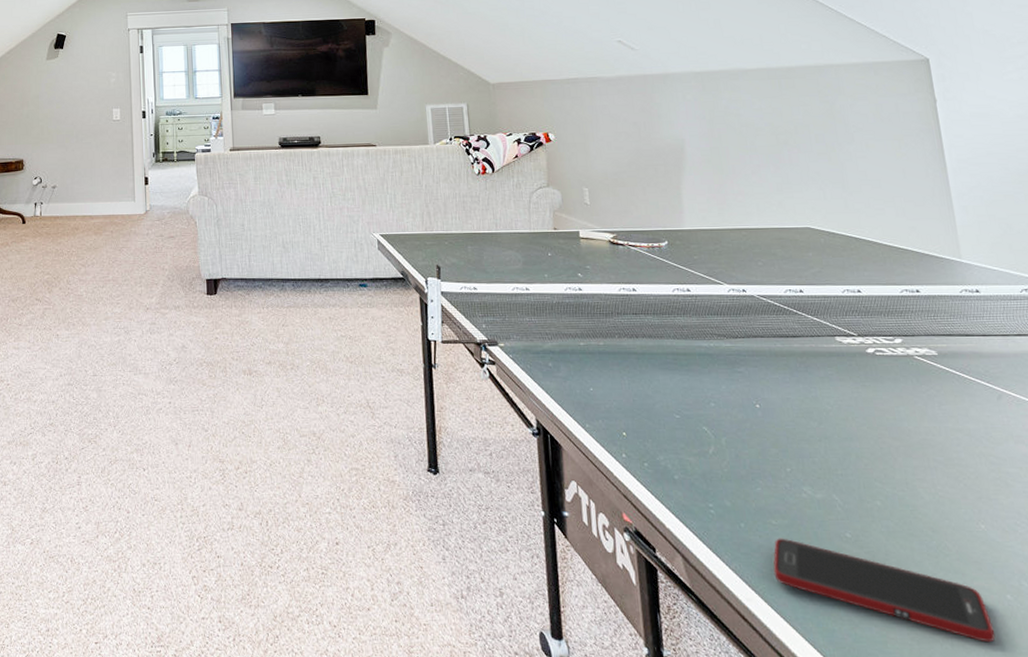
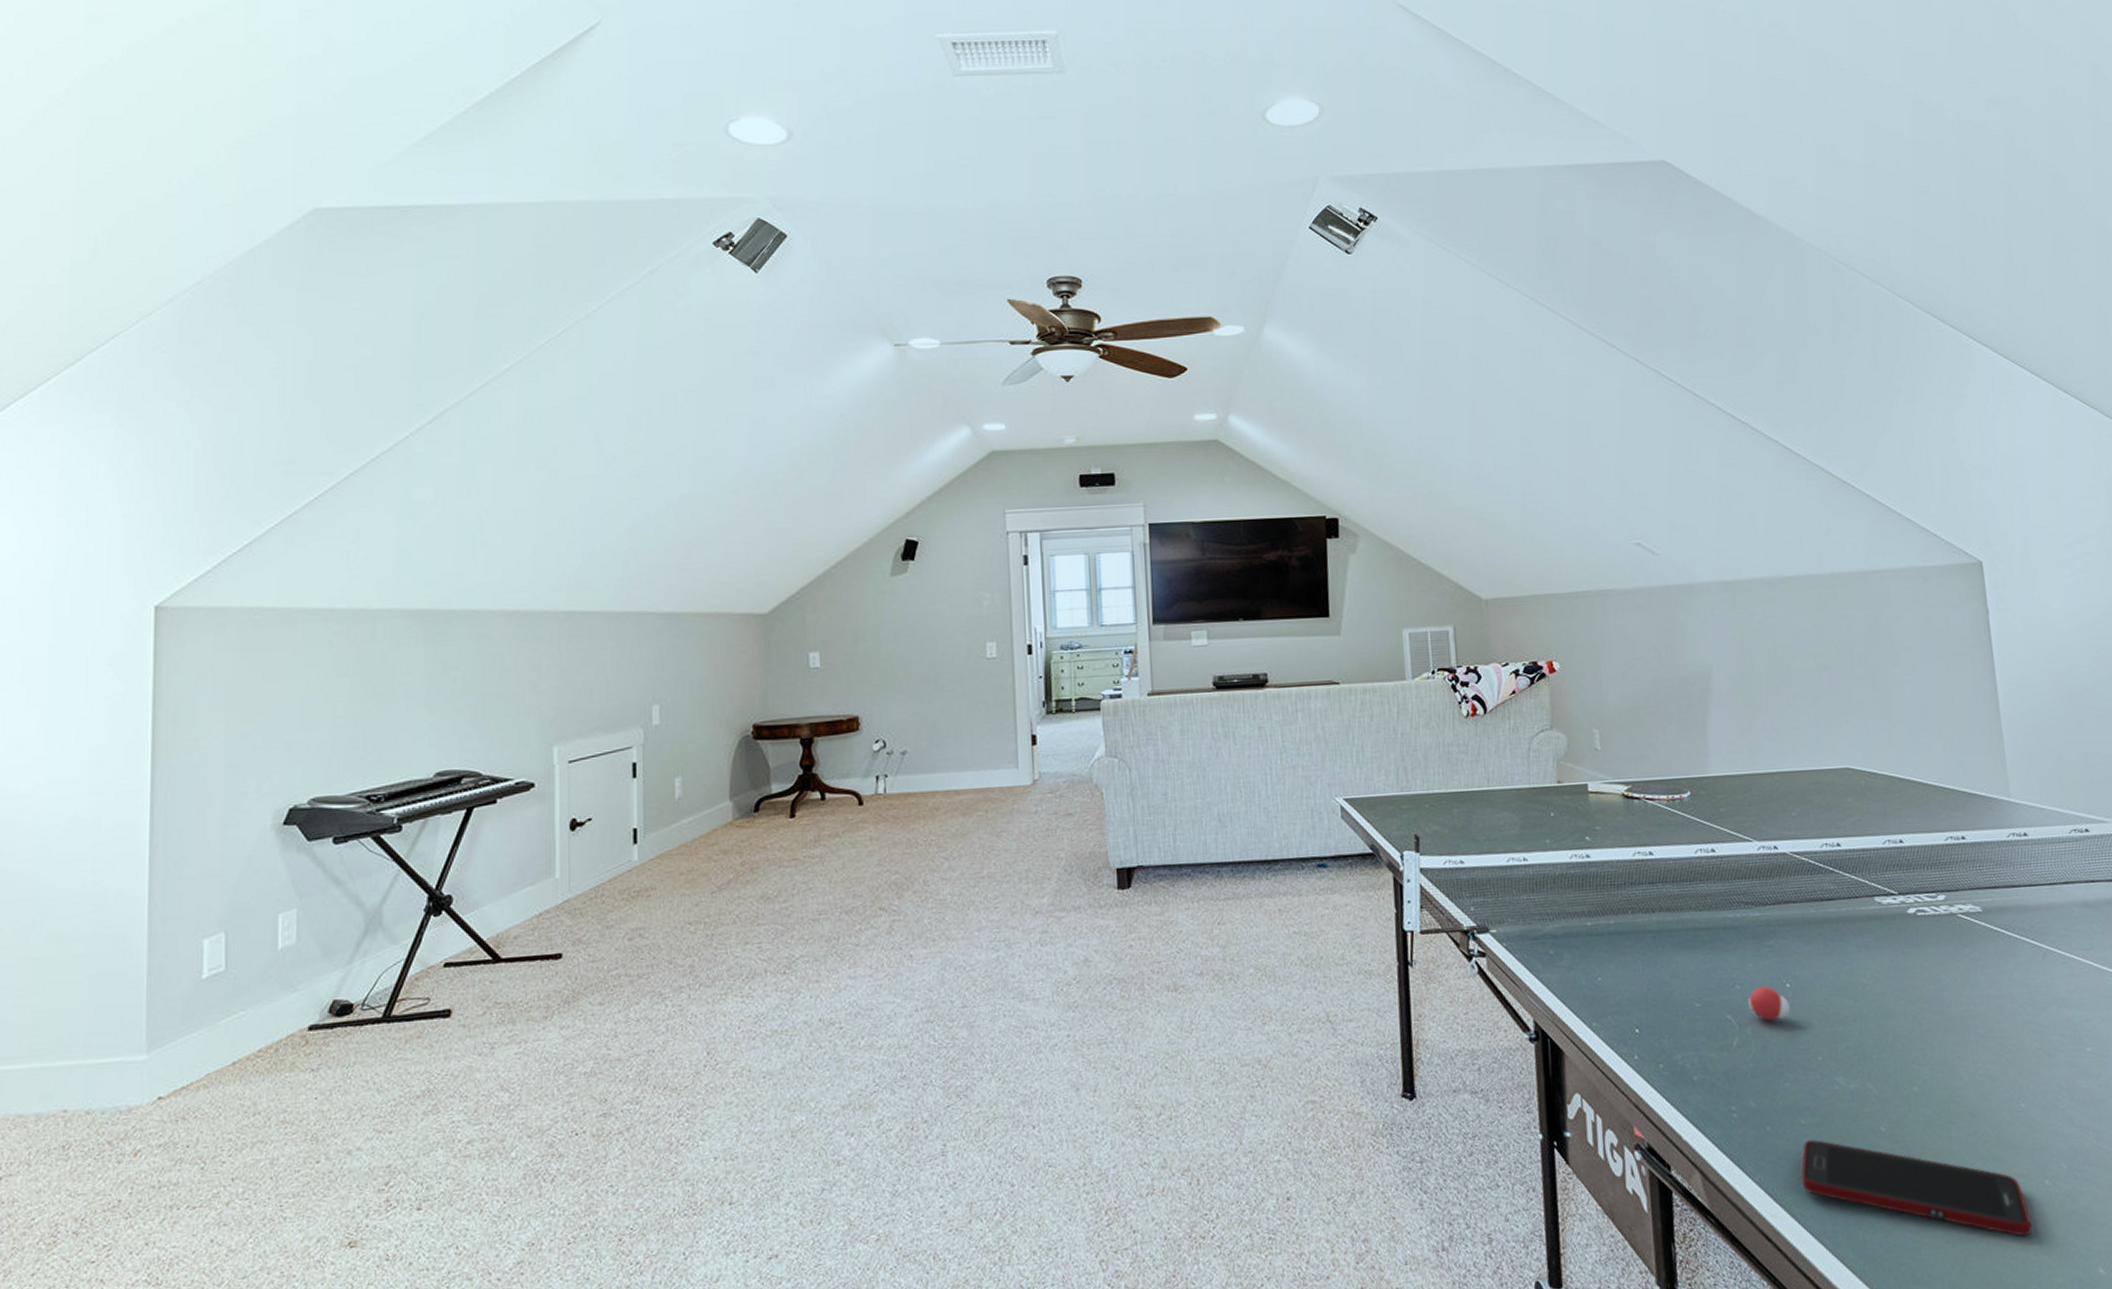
ping-pong ball: none [722,406,760,435] -> present [1748,986,1790,1021]

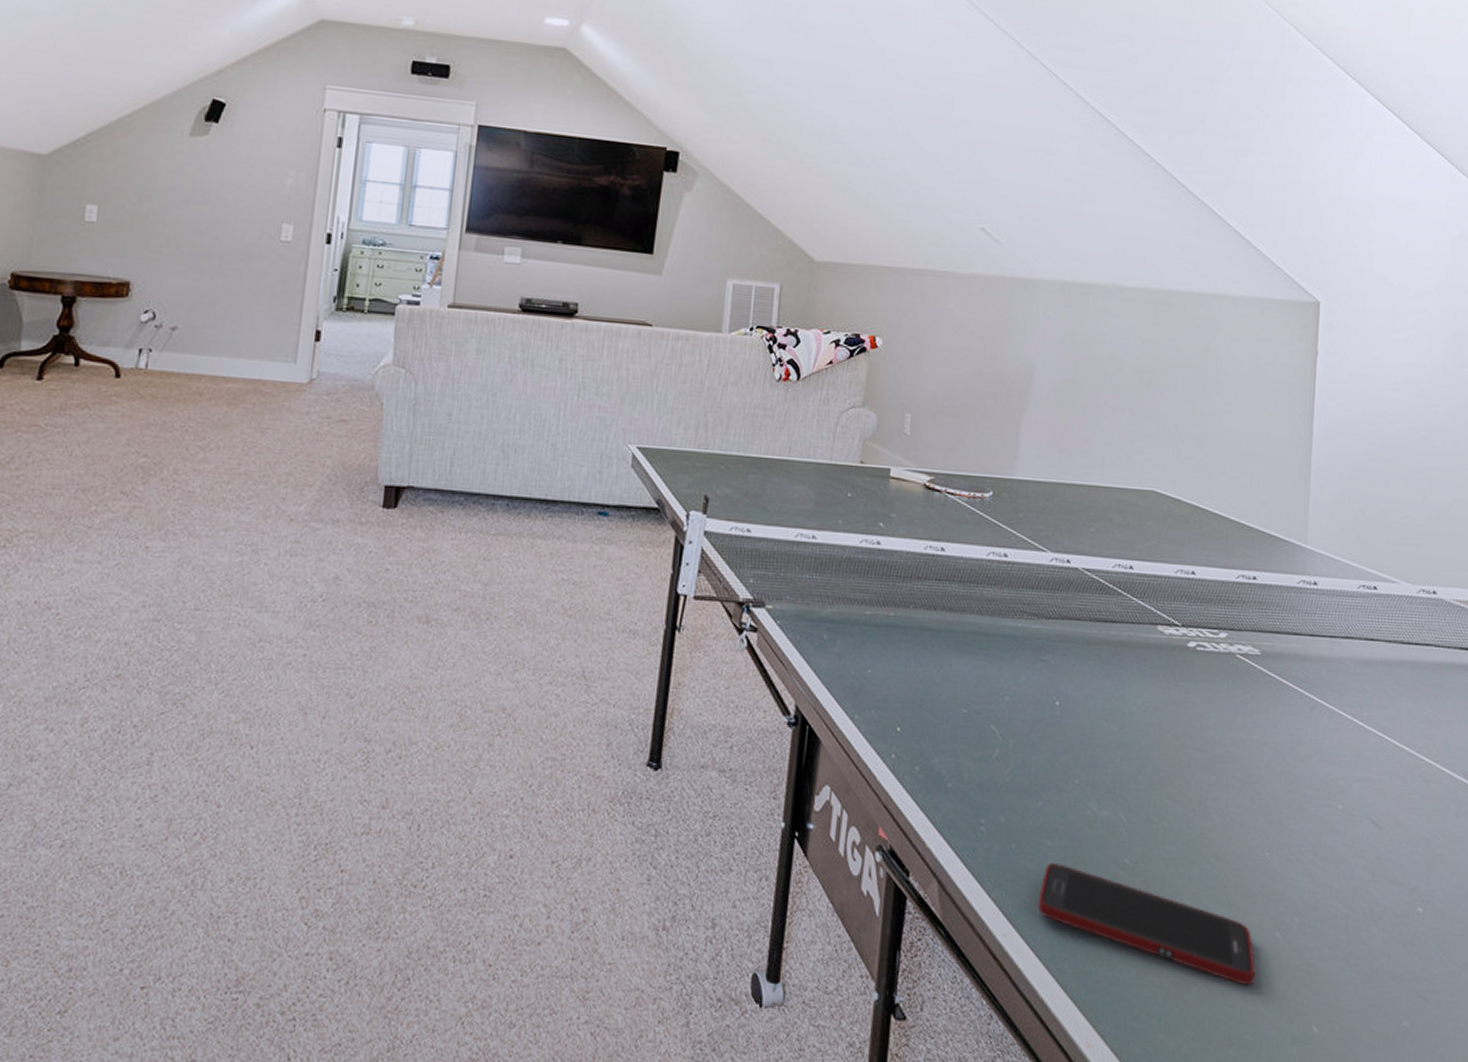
ping-pong ball: present [1748,986,1790,1021] -> none [1015,701,1056,737]

